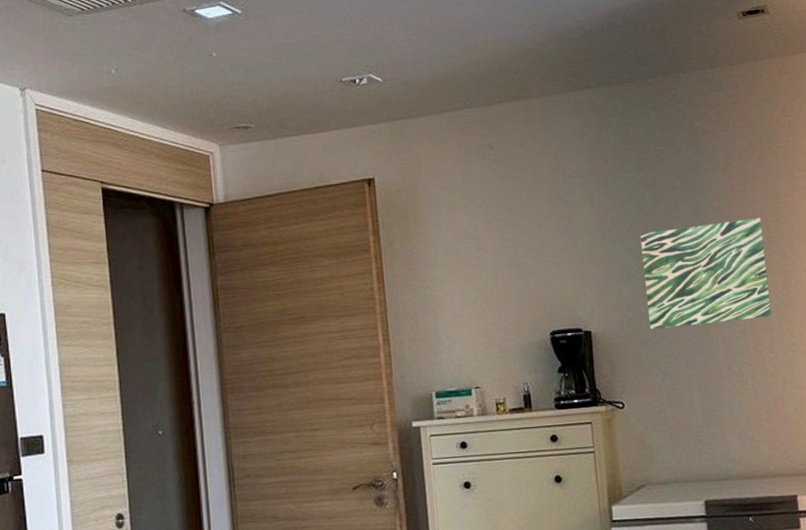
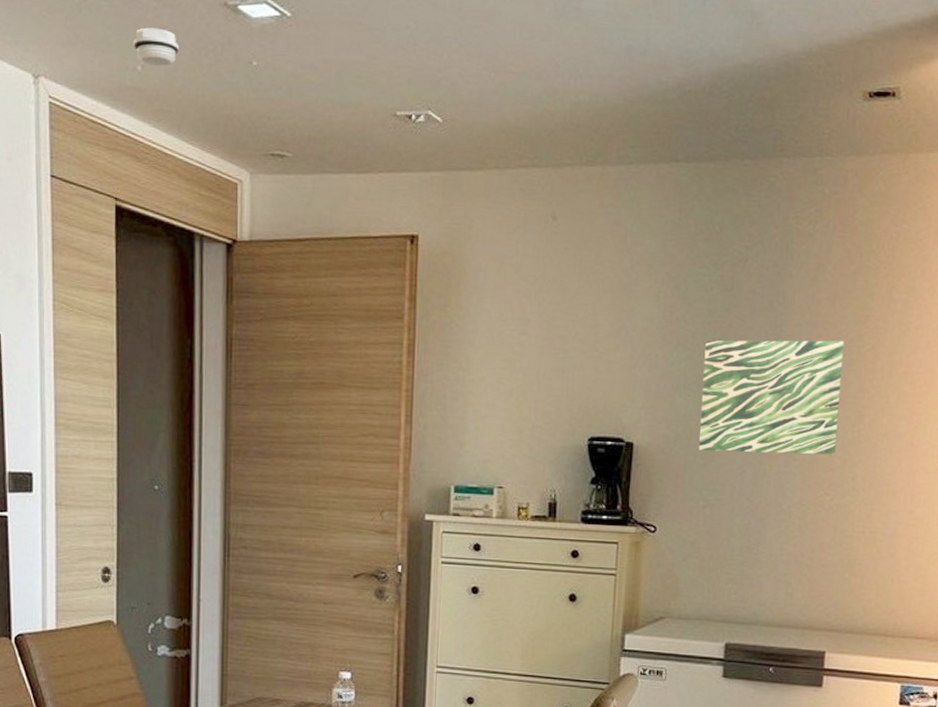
smoke detector: none [106,37,148,68] -> present [133,27,180,67]

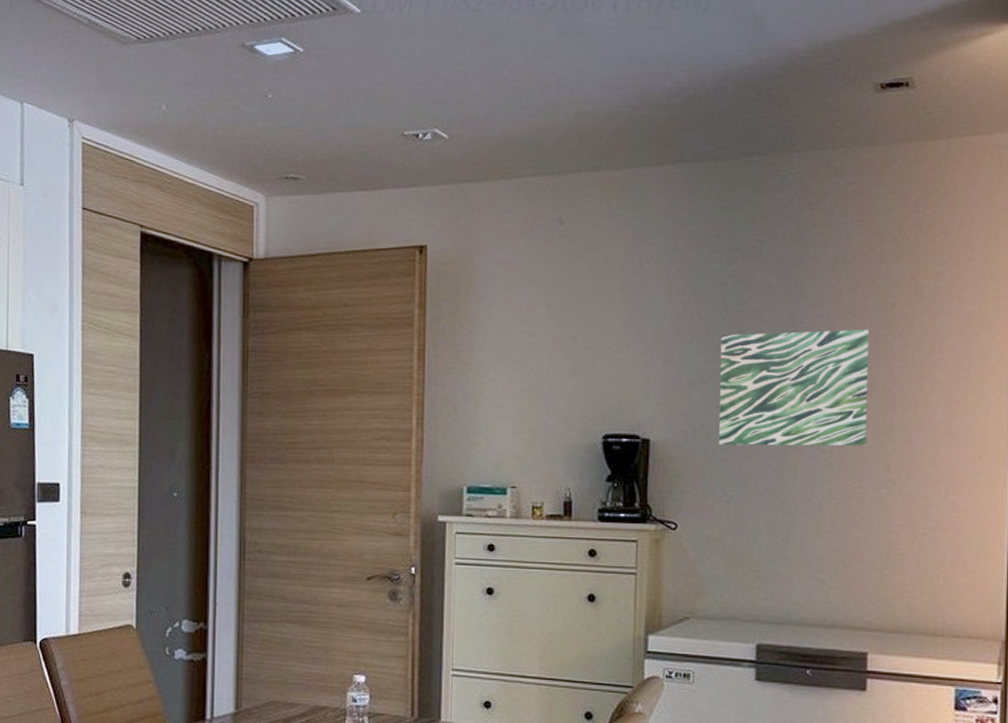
smoke detector: present [133,27,180,67] -> none [159,71,201,105]

